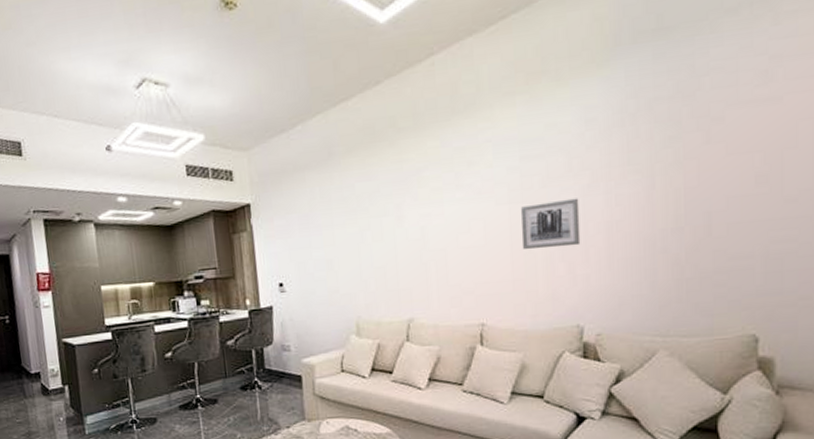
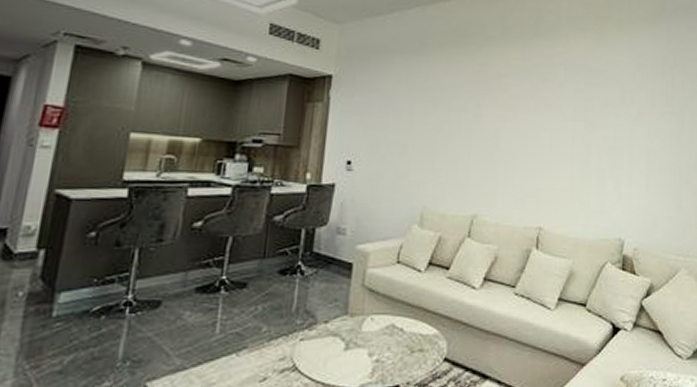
wall art: present [520,198,581,250] -> none [580,125,628,167]

